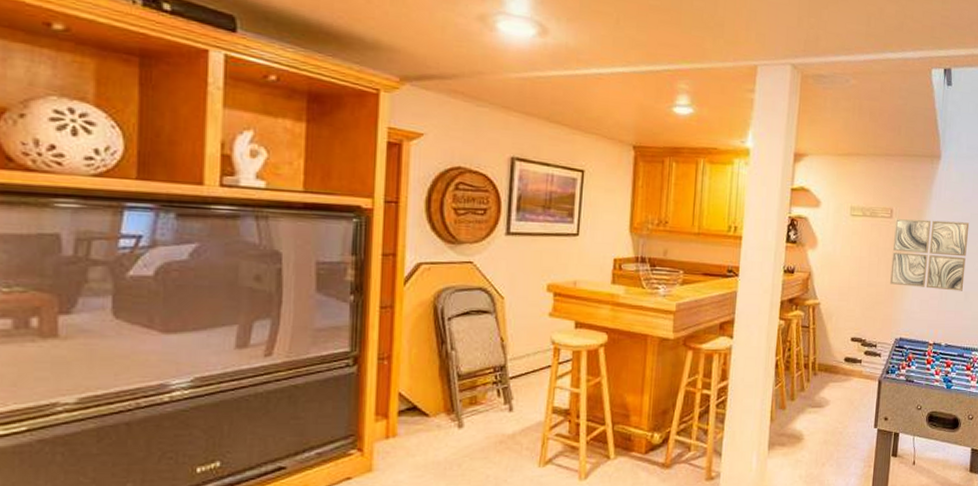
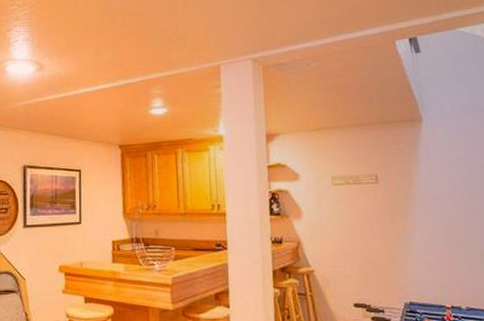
wall art: present [890,219,970,291] -> none [382,180,476,251]

